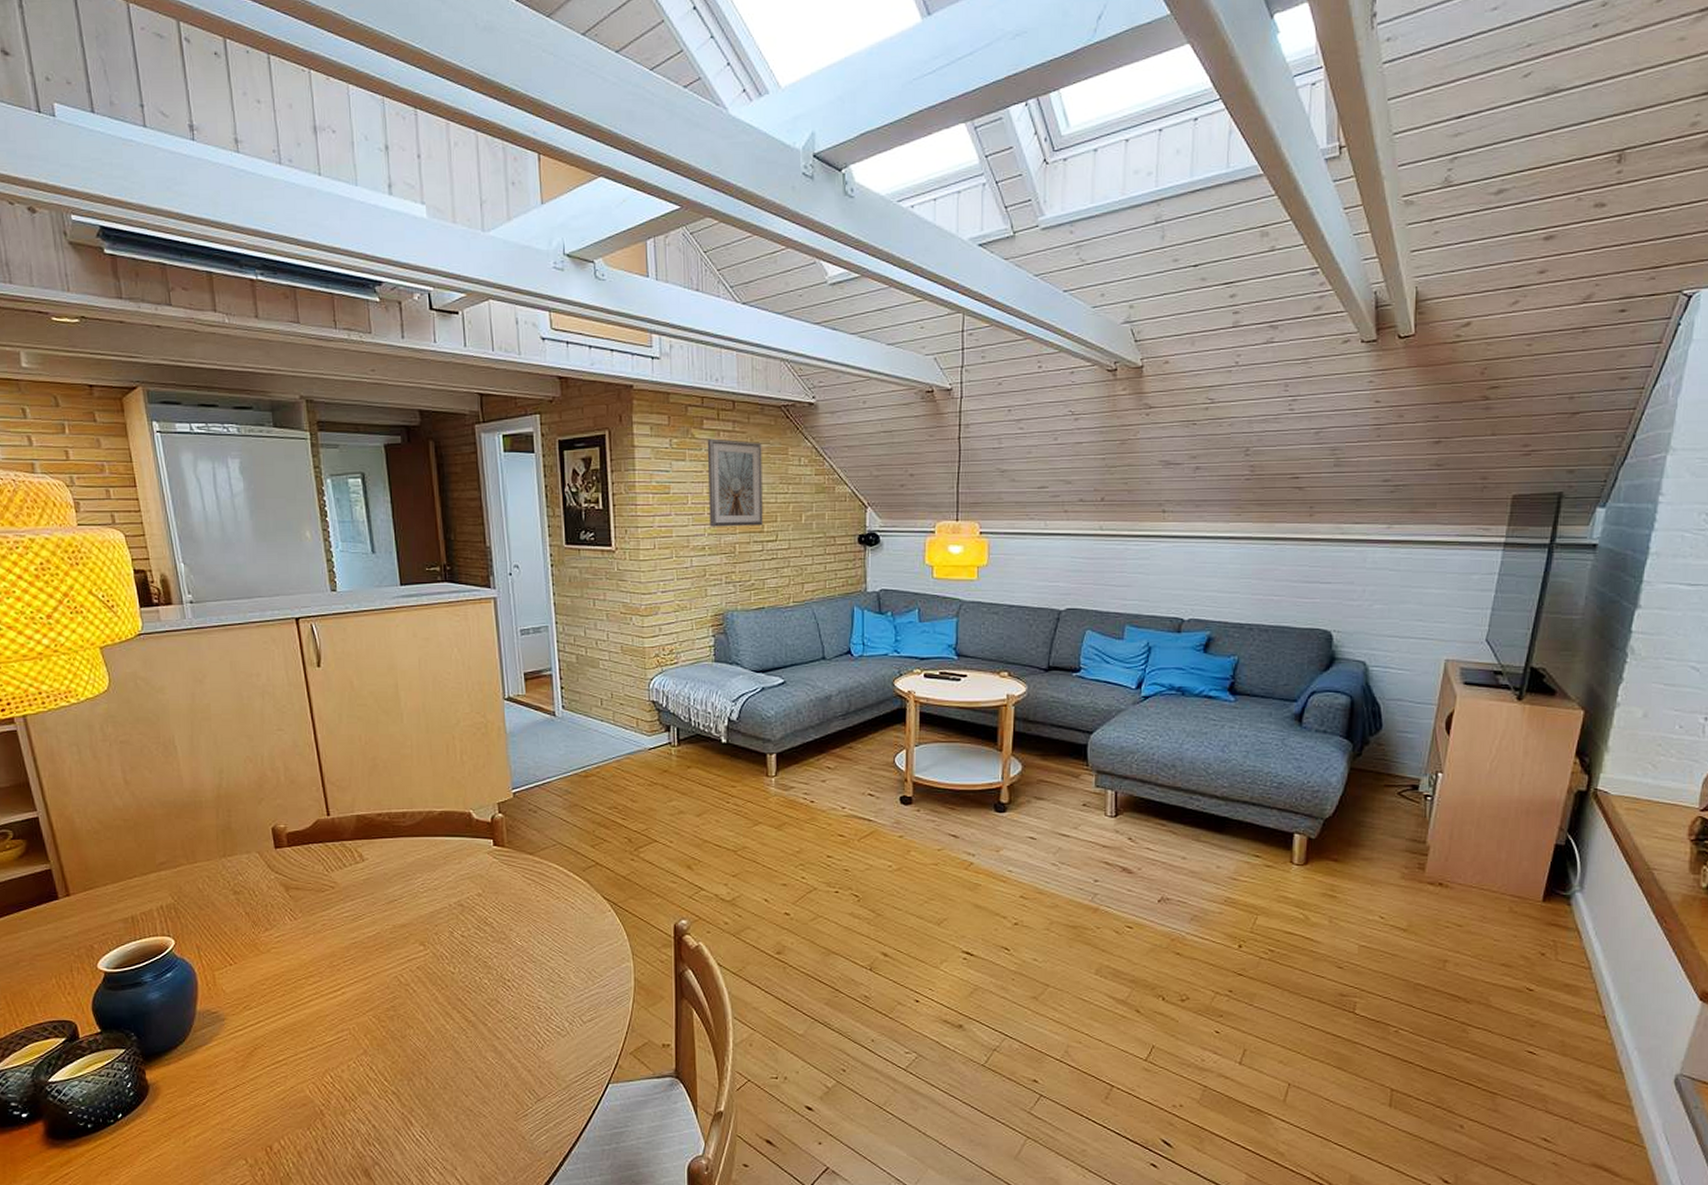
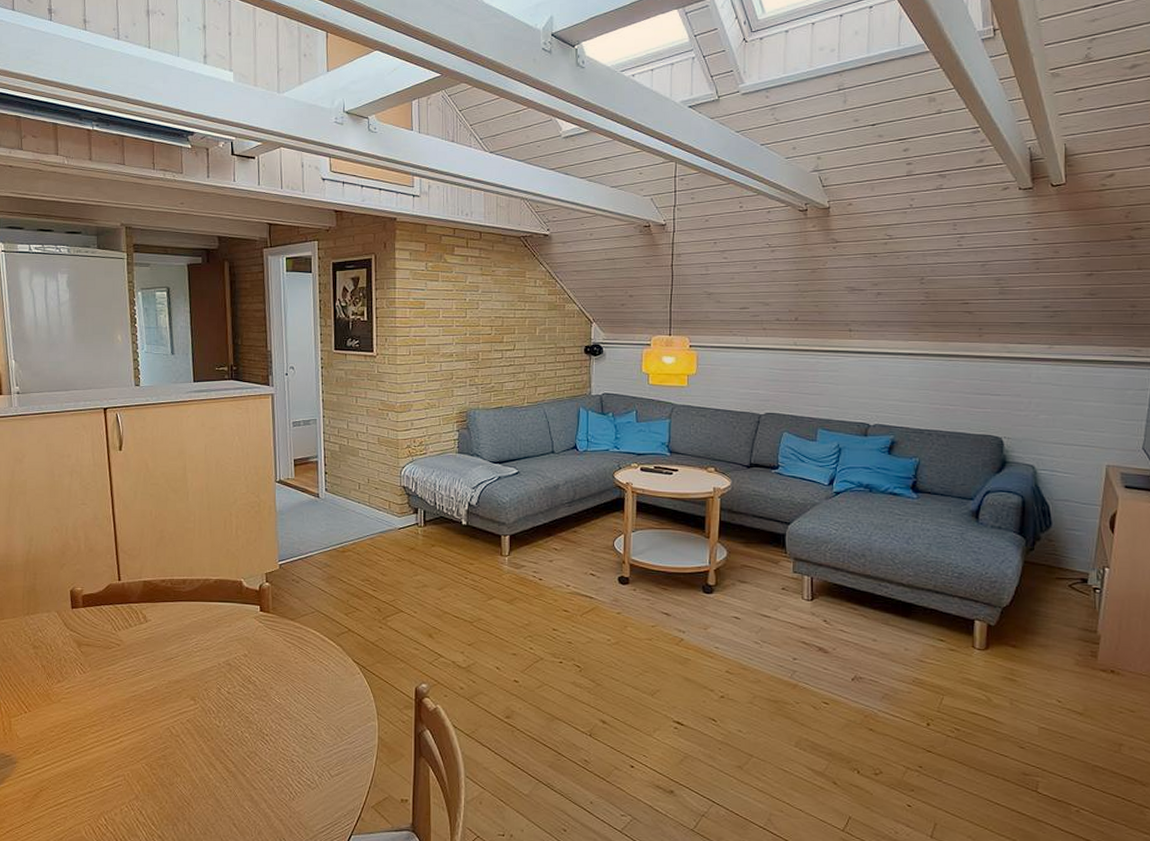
picture frame: present [707,438,763,527] -> none [457,263,503,337]

